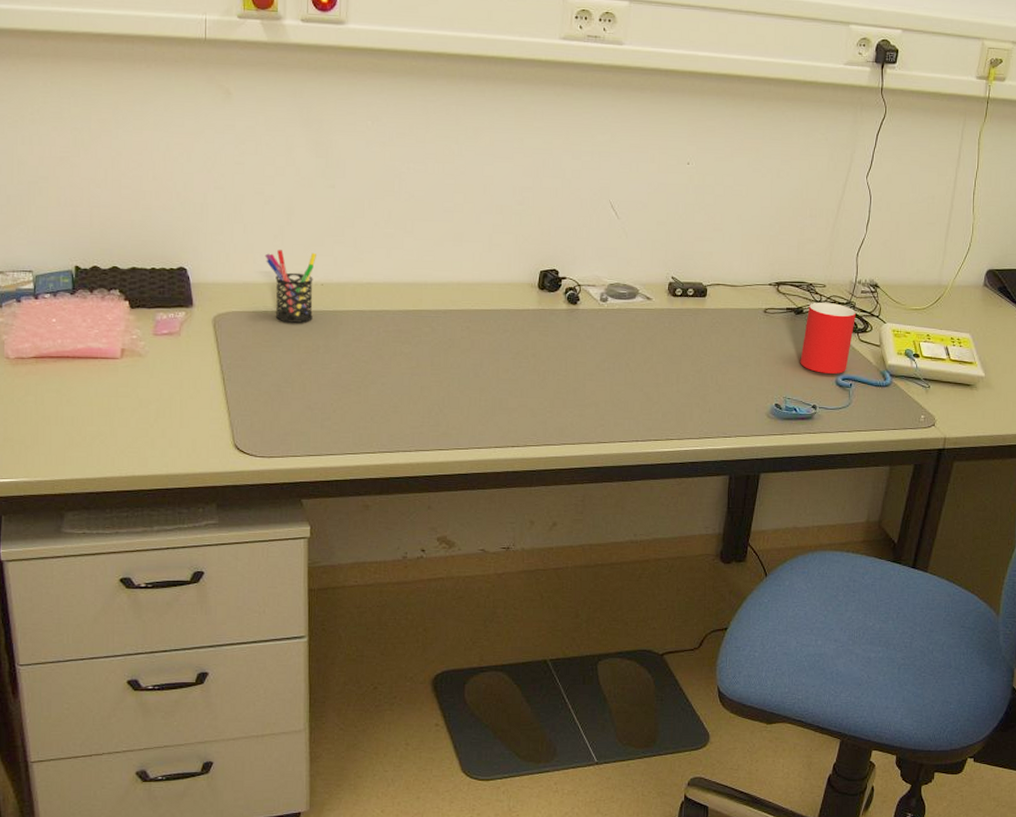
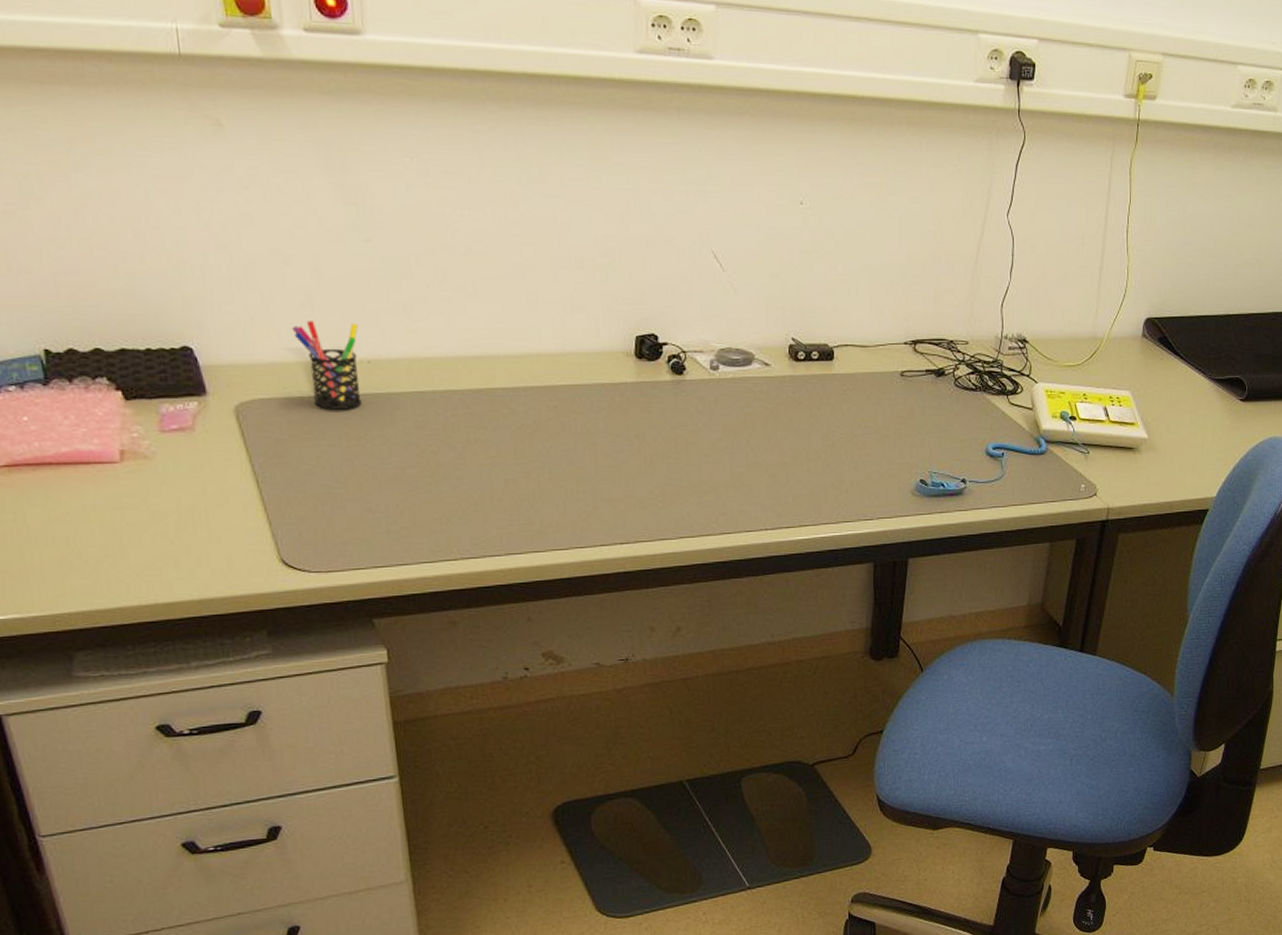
cup: present [800,302,856,374] -> none [945,362,1004,443]

